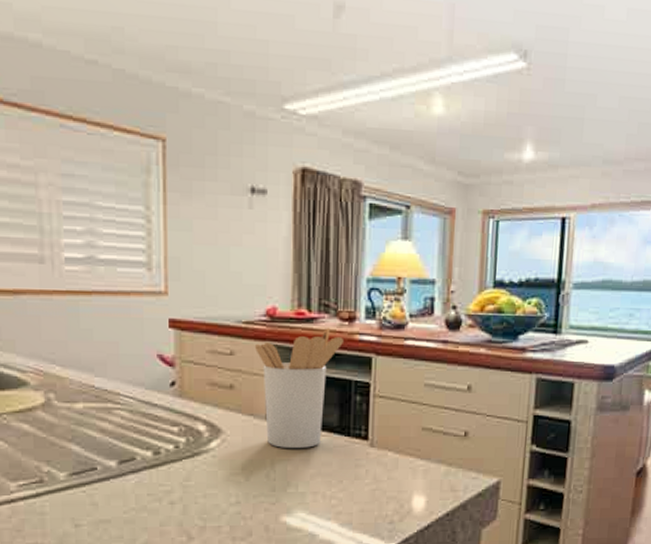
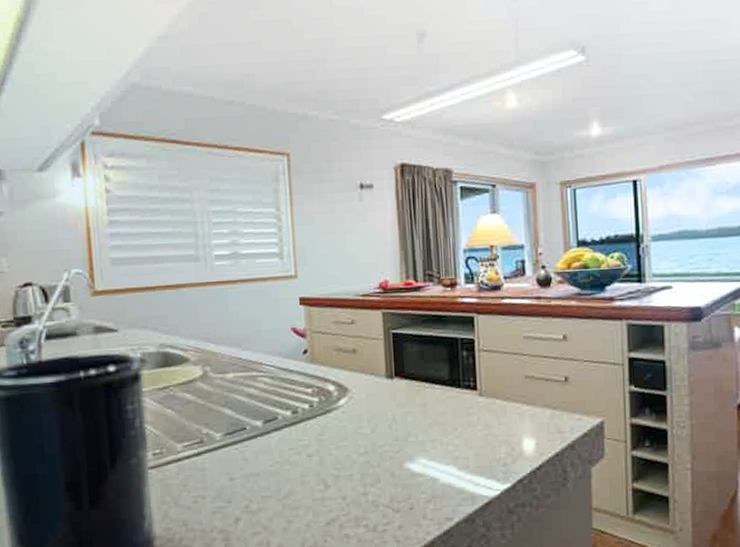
utensil holder: present [255,327,343,448] -> none [372,293,448,402]

